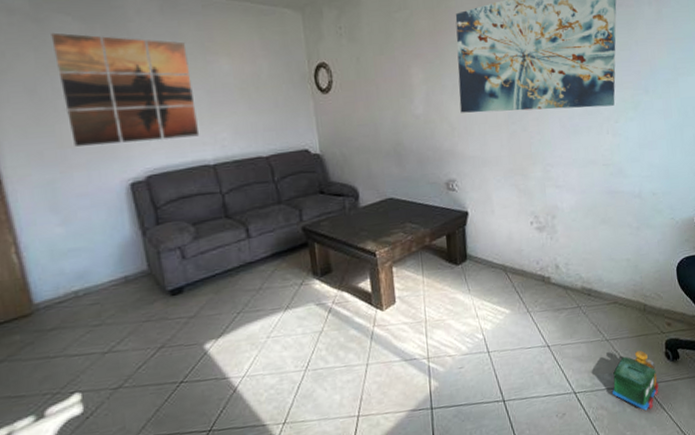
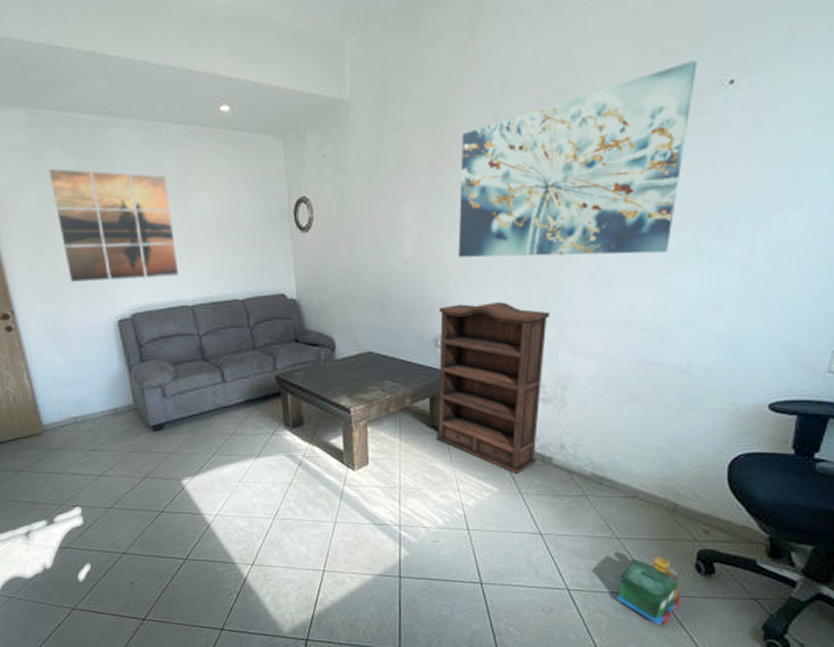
bookshelf: none [447,148,538,296] -> present [436,302,550,475]

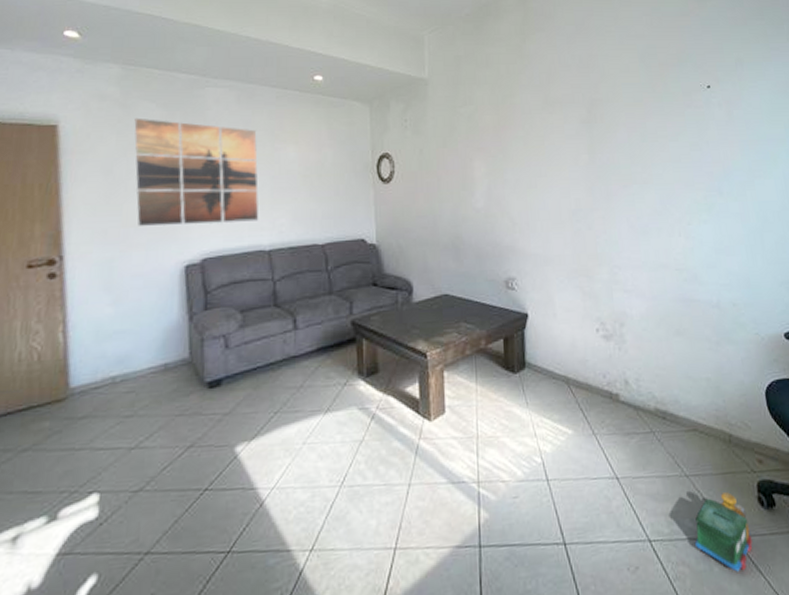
bookshelf: present [436,302,550,475] -> none [508,247,605,415]
wall art: present [458,61,698,258] -> none [520,71,687,209]

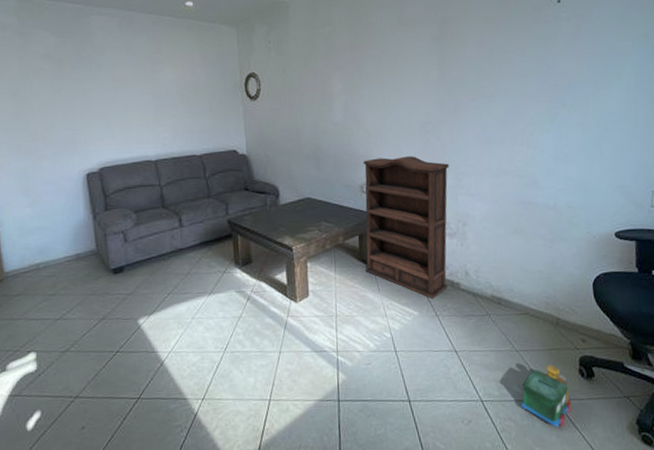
wall art: present [134,117,259,226] -> none [33,45,145,140]
bookshelf: none [508,247,605,415] -> present [363,156,449,299]

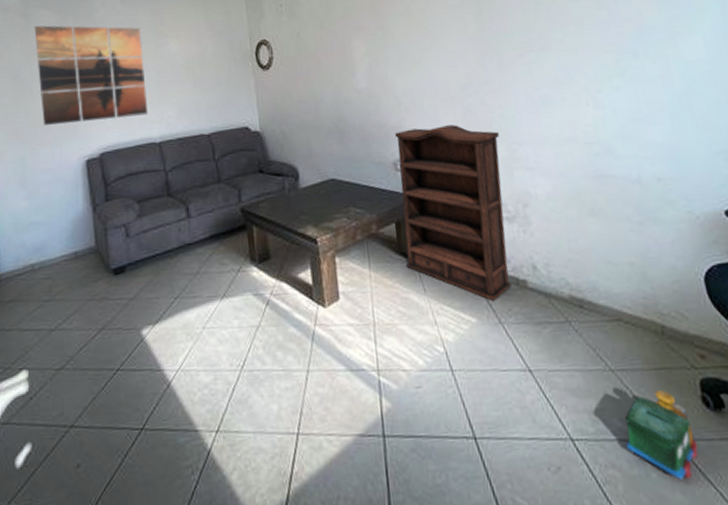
wall art: none [33,45,145,140] -> present [34,25,149,125]

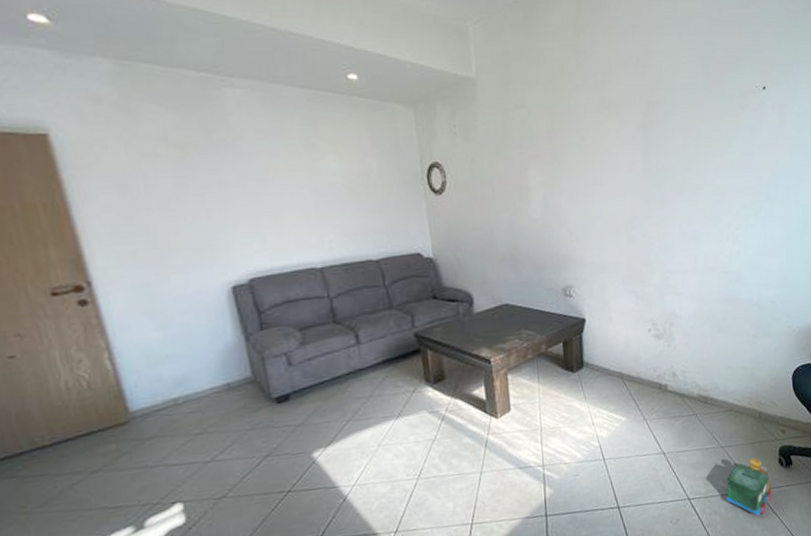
wall art: present [34,25,149,125] -> none [142,124,306,247]
bookshelf: present [394,124,511,302] -> none [565,254,656,404]

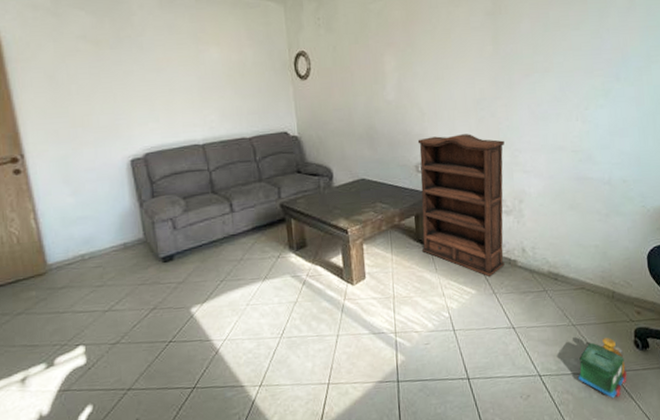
bookshelf: none [565,254,656,404] -> present [417,134,505,277]

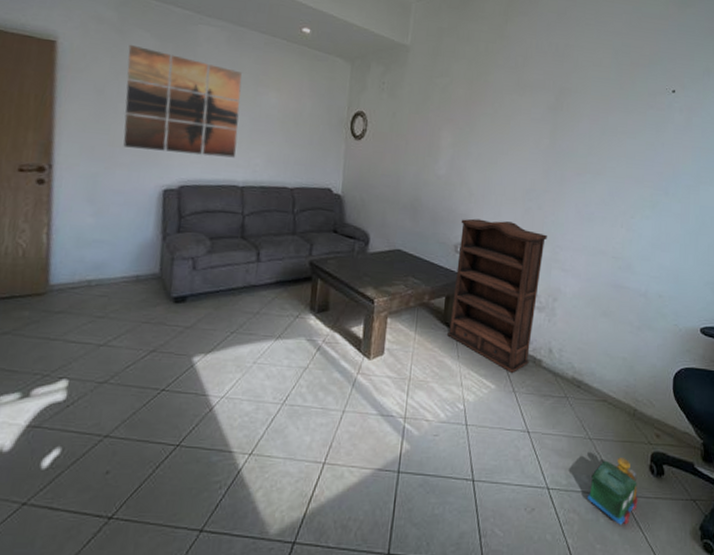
wall art: none [67,25,191,126] -> present [123,44,242,158]

